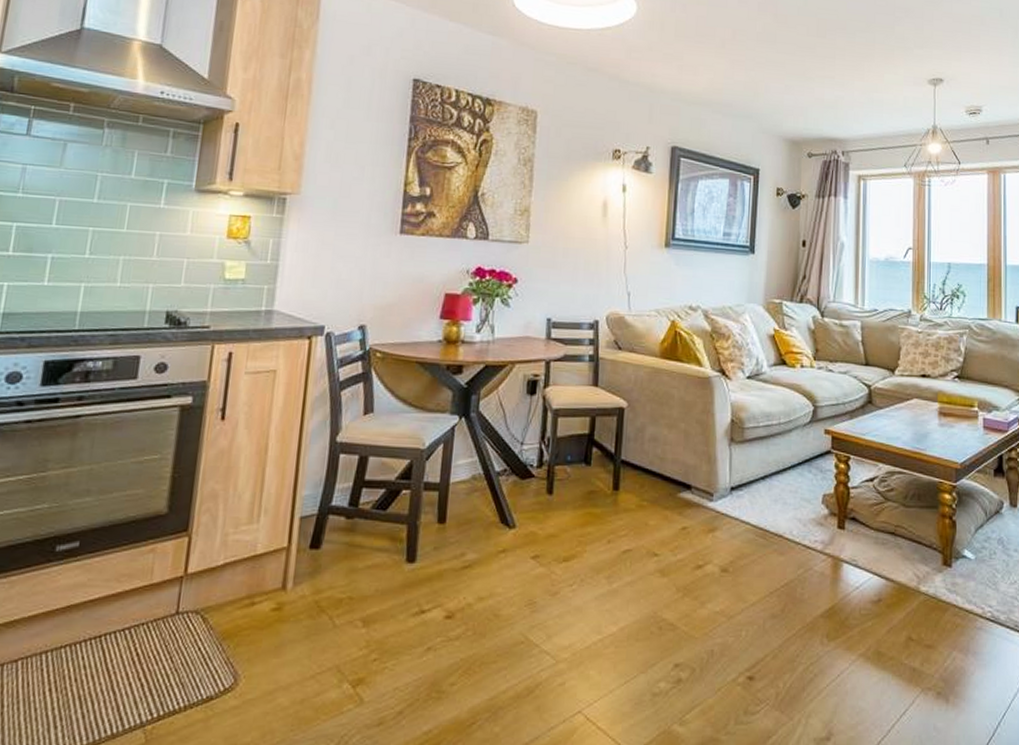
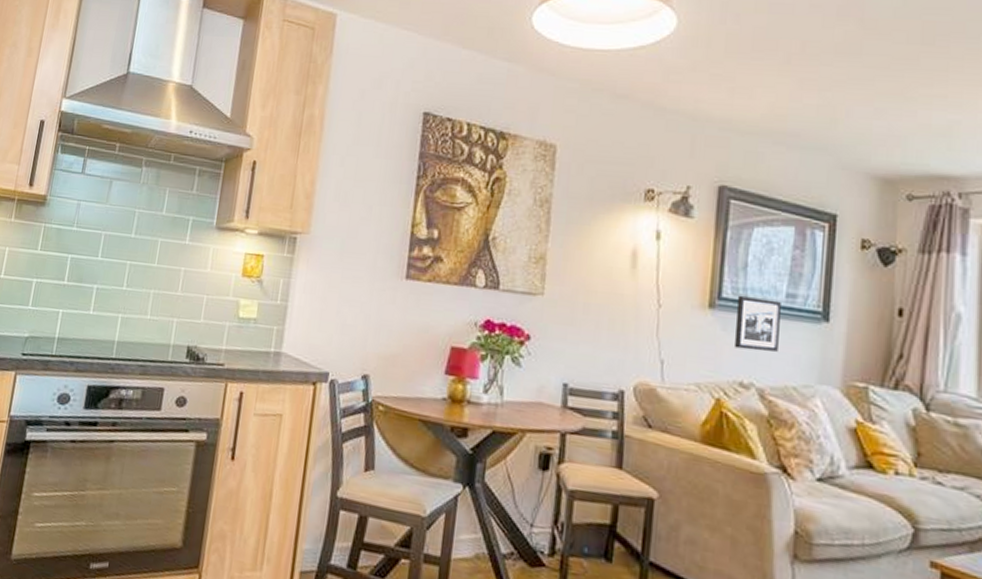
picture frame: none [684,235,720,280] -> present [734,295,781,352]

